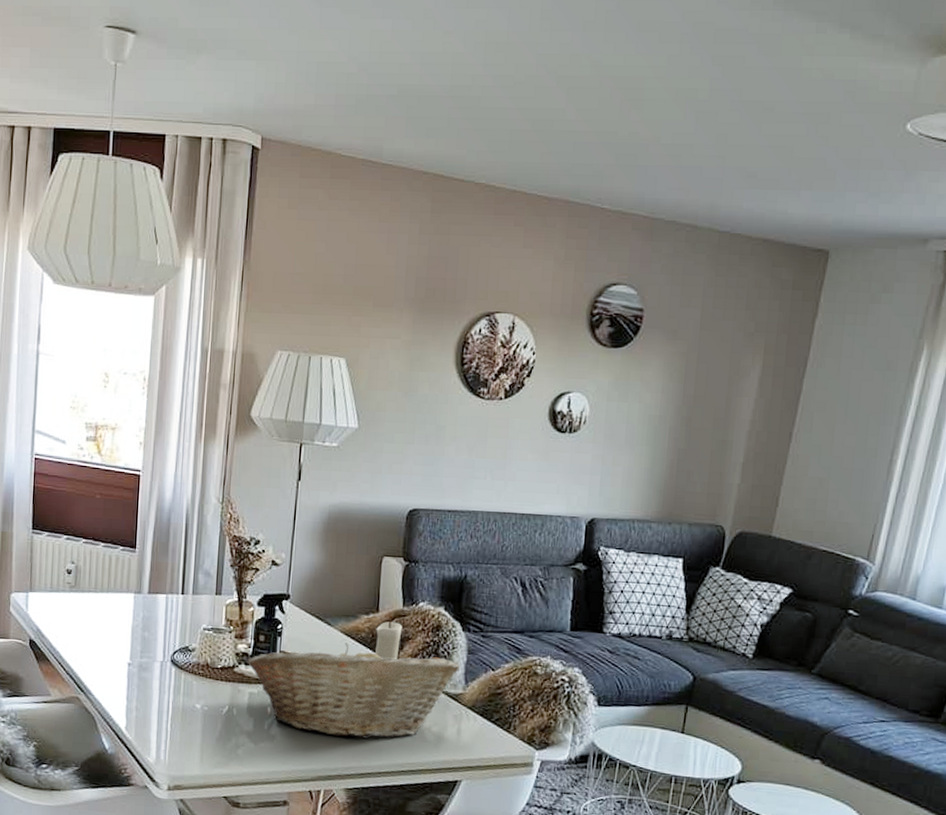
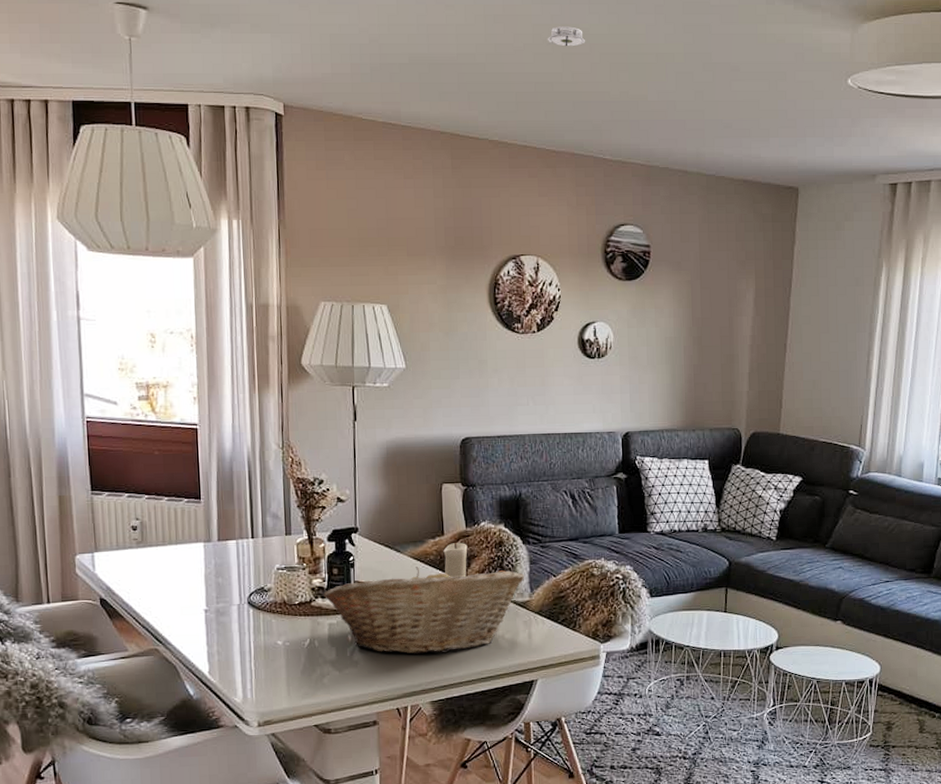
smoke detector: none [552,56,597,80] -> present [547,26,586,47]

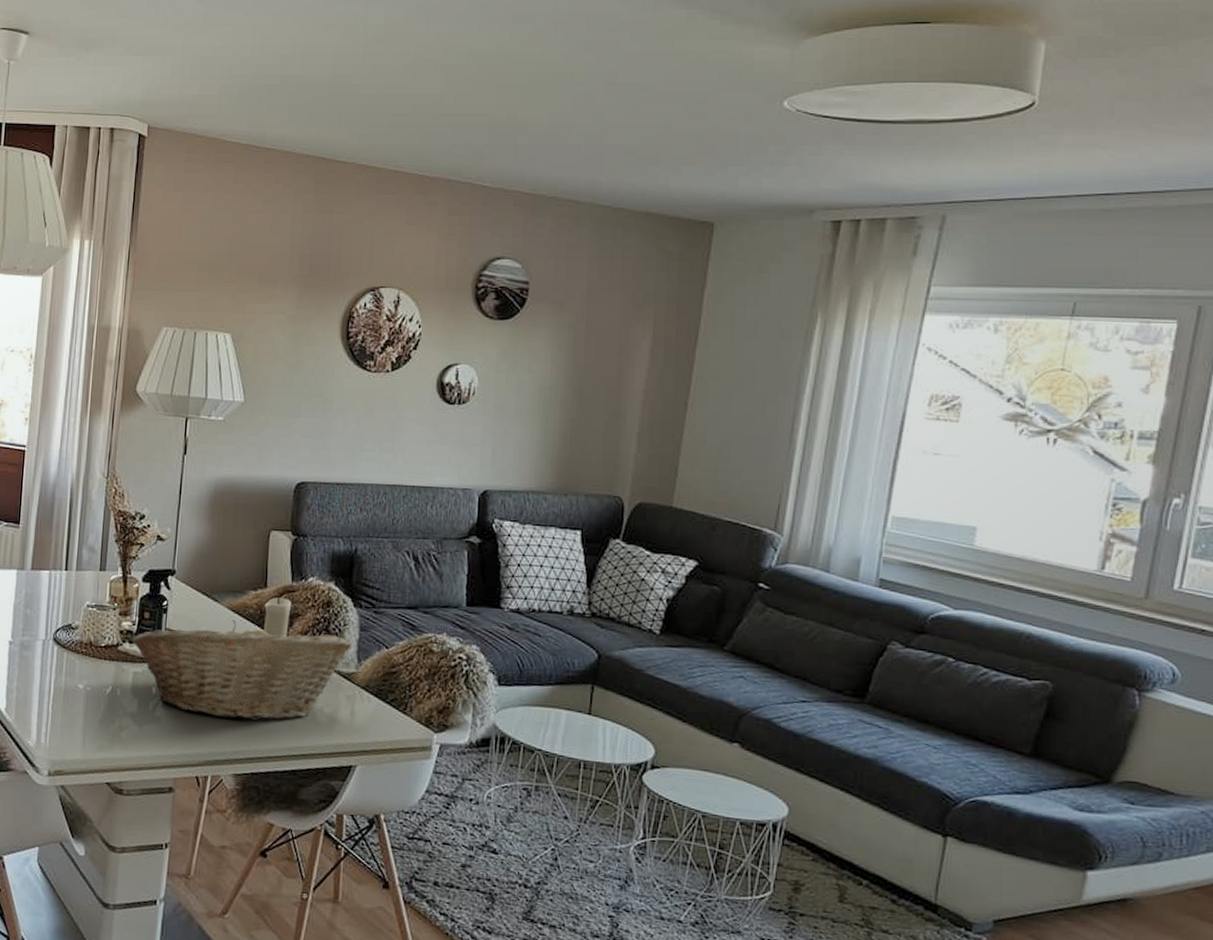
smoke detector: present [547,26,586,47] -> none [429,46,473,67]

